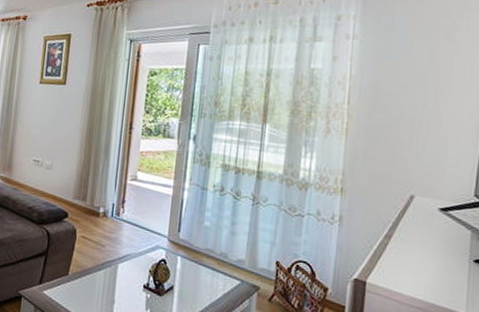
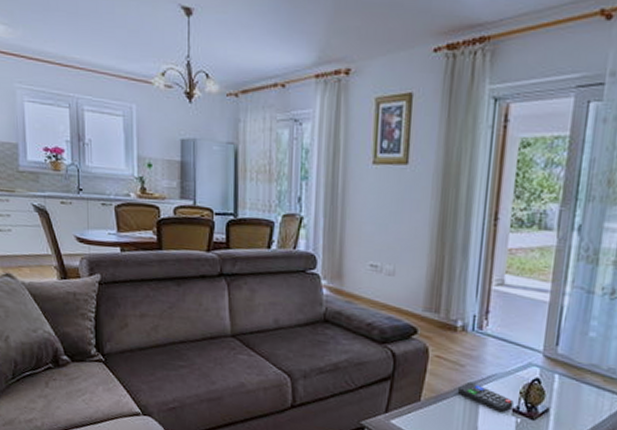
remote control: none [98,259,144,289] -> present [457,381,514,413]

